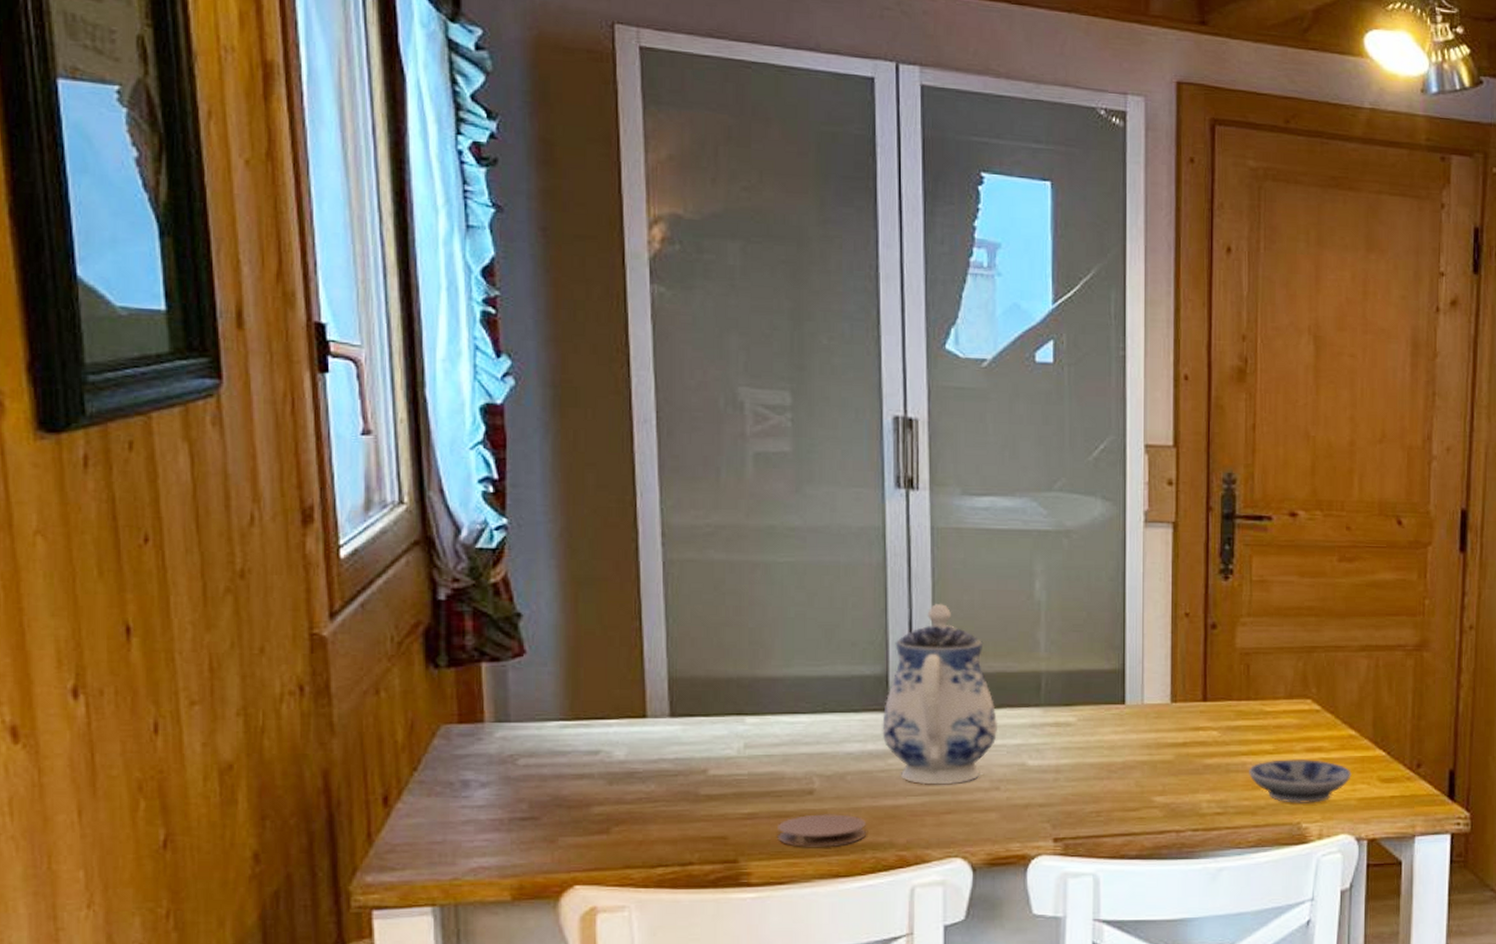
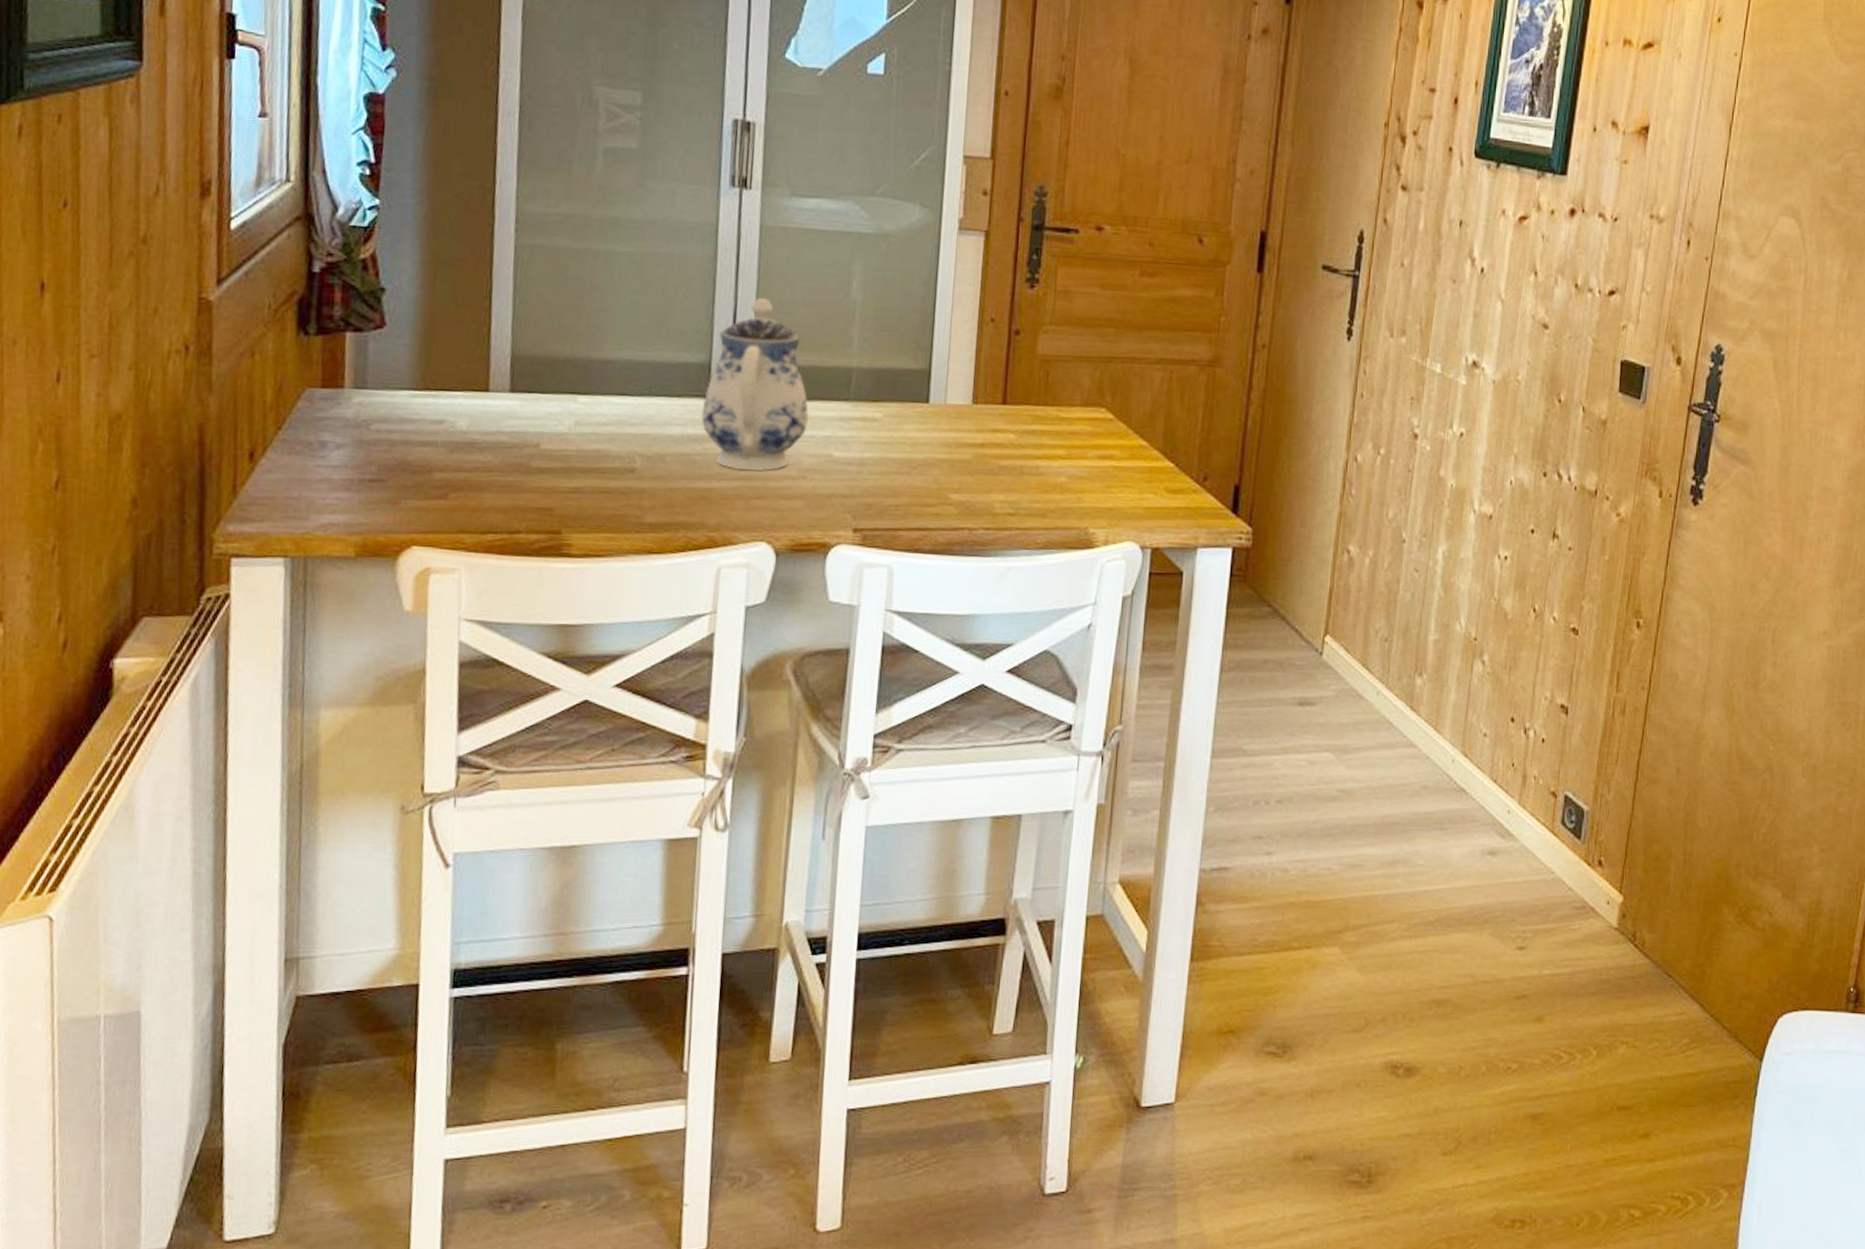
coaster: present [777,814,867,847] -> none [599,492,682,524]
bowl: present [1249,759,1352,803] -> none [1042,465,1140,510]

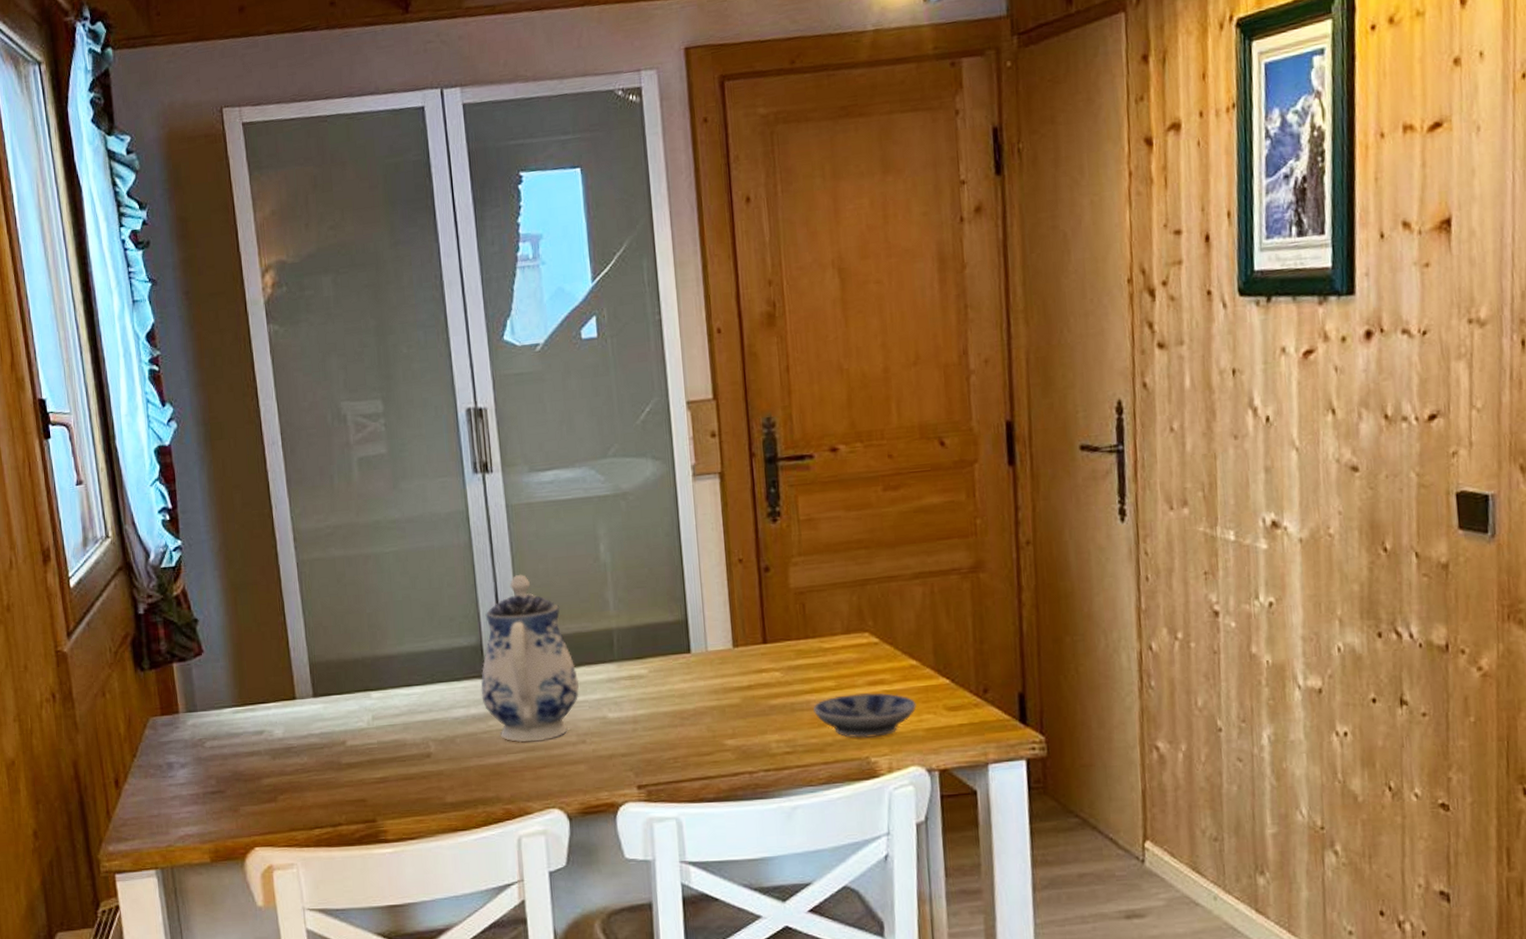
bowl: none [1042,465,1140,510] -> present [813,692,917,738]

